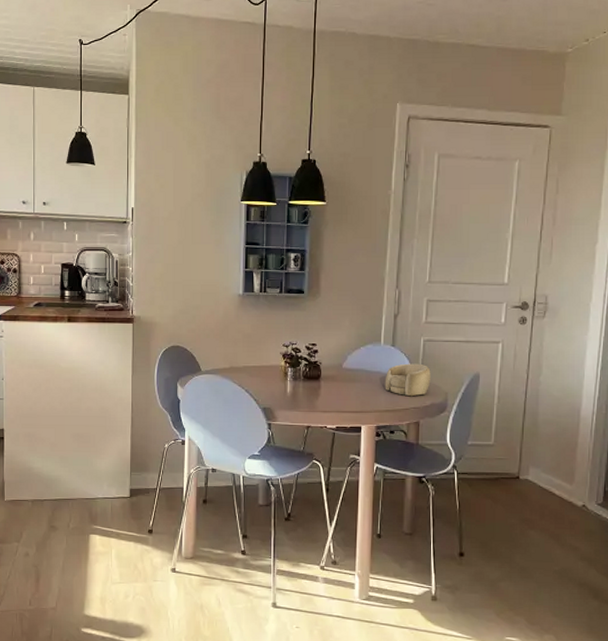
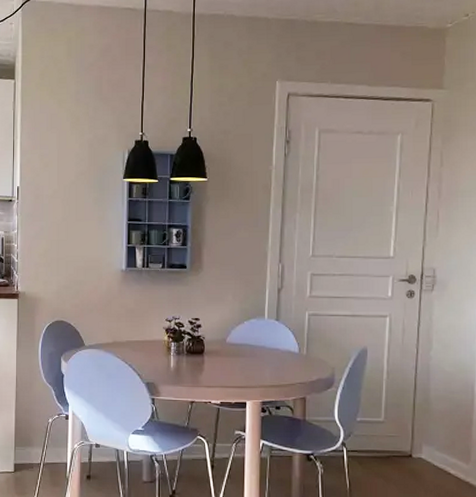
decorative bowl: present [385,363,431,397] -> none [269,338,317,372]

